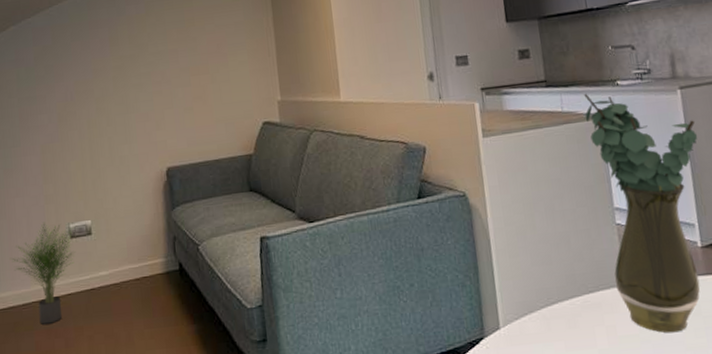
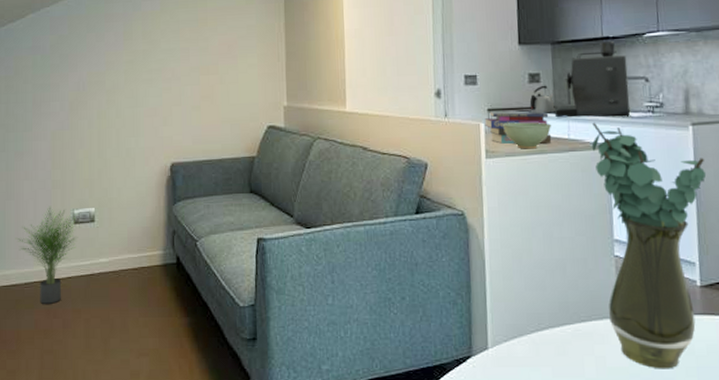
books: none [478,86,546,122] -> present [484,111,552,145]
bowl: none [496,97,545,126] -> present [502,122,552,149]
kettle: none [521,60,547,89] -> present [529,85,555,113]
coffee machine: none [546,12,619,91] -> present [554,42,630,117]

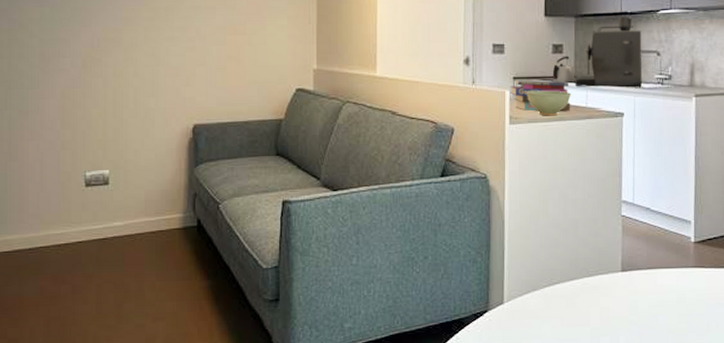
potted plant: present [15,205,78,304] -> none [18,167,90,270]
vase: present [591,122,707,369] -> none [606,92,705,317]

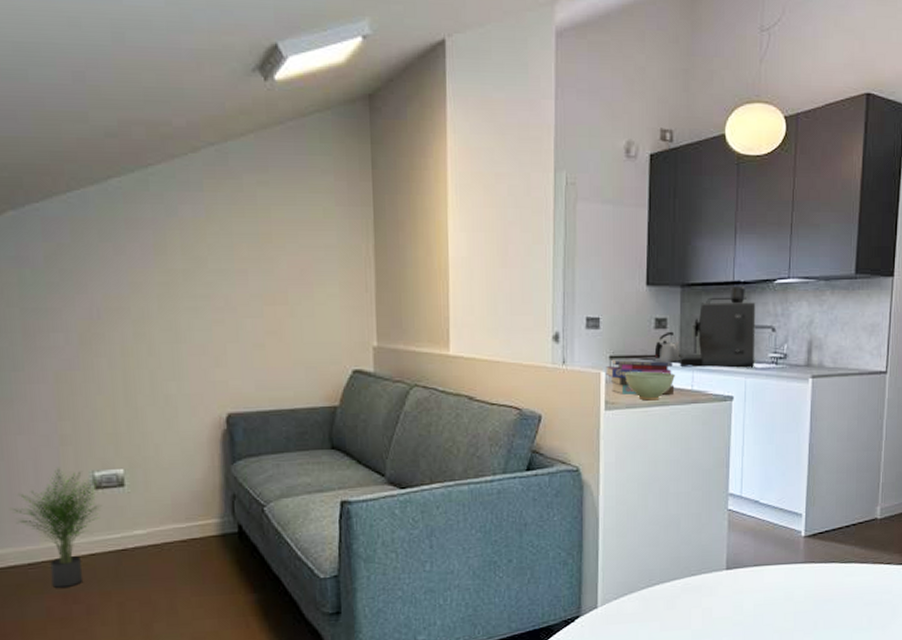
potted plant: none [18,167,90,270] -> present [9,467,101,588]

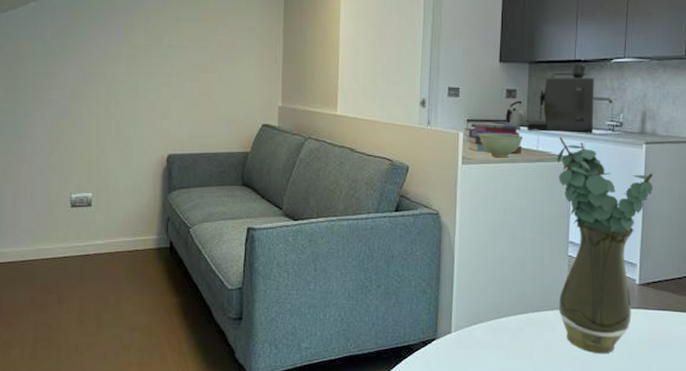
potted plant: present [9,467,101,588] -> none [12,189,75,281]
vase: none [714,372,821,617] -> present [557,136,654,354]

